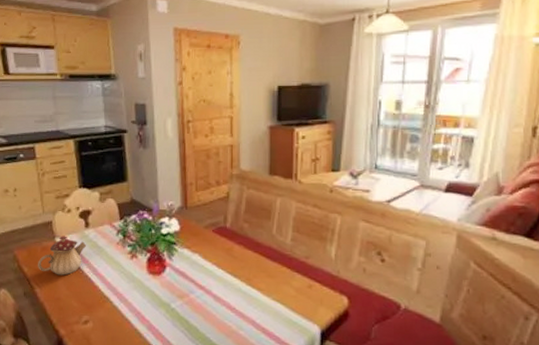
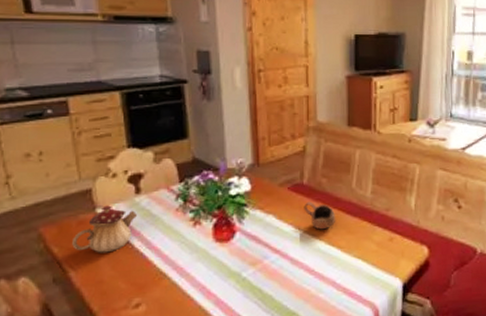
cup: none [226,244,257,272] -> present [304,201,336,230]

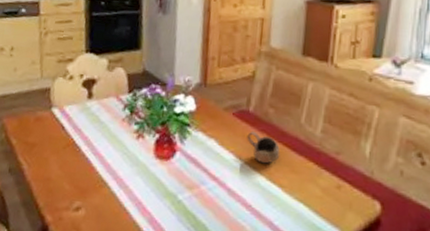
teapot: present [72,205,138,253] -> none [28,106,88,152]

